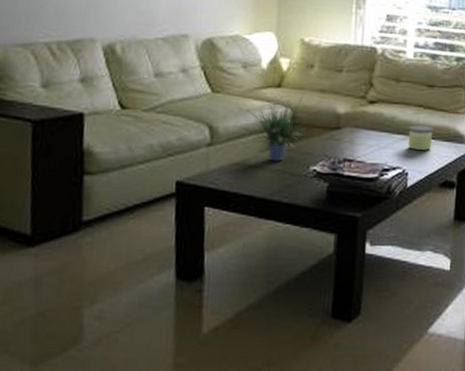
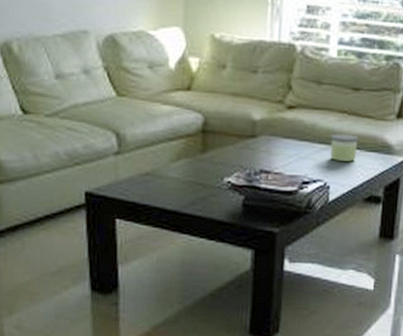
potted plant: present [237,94,318,162] -> none [146,98,232,172]

